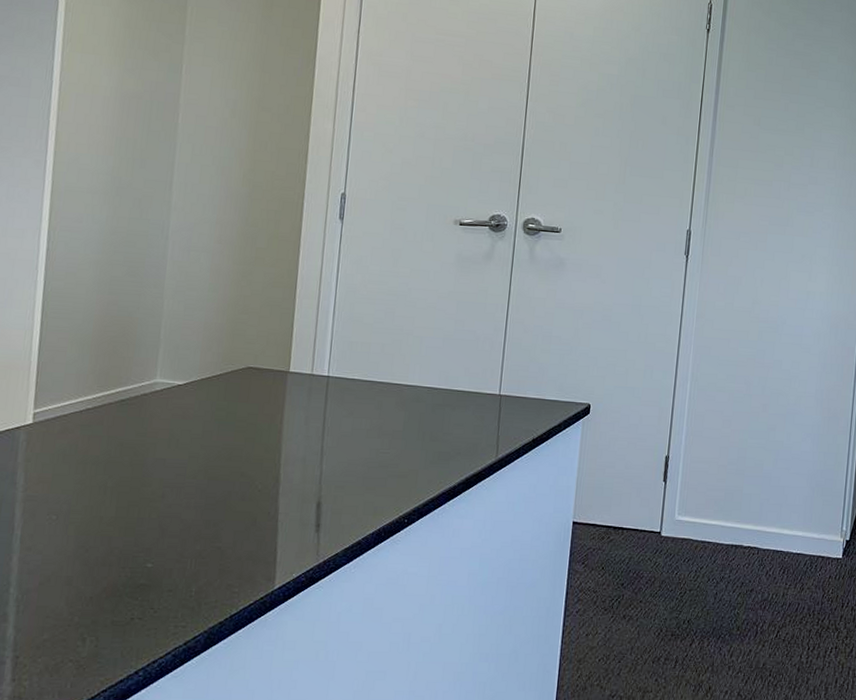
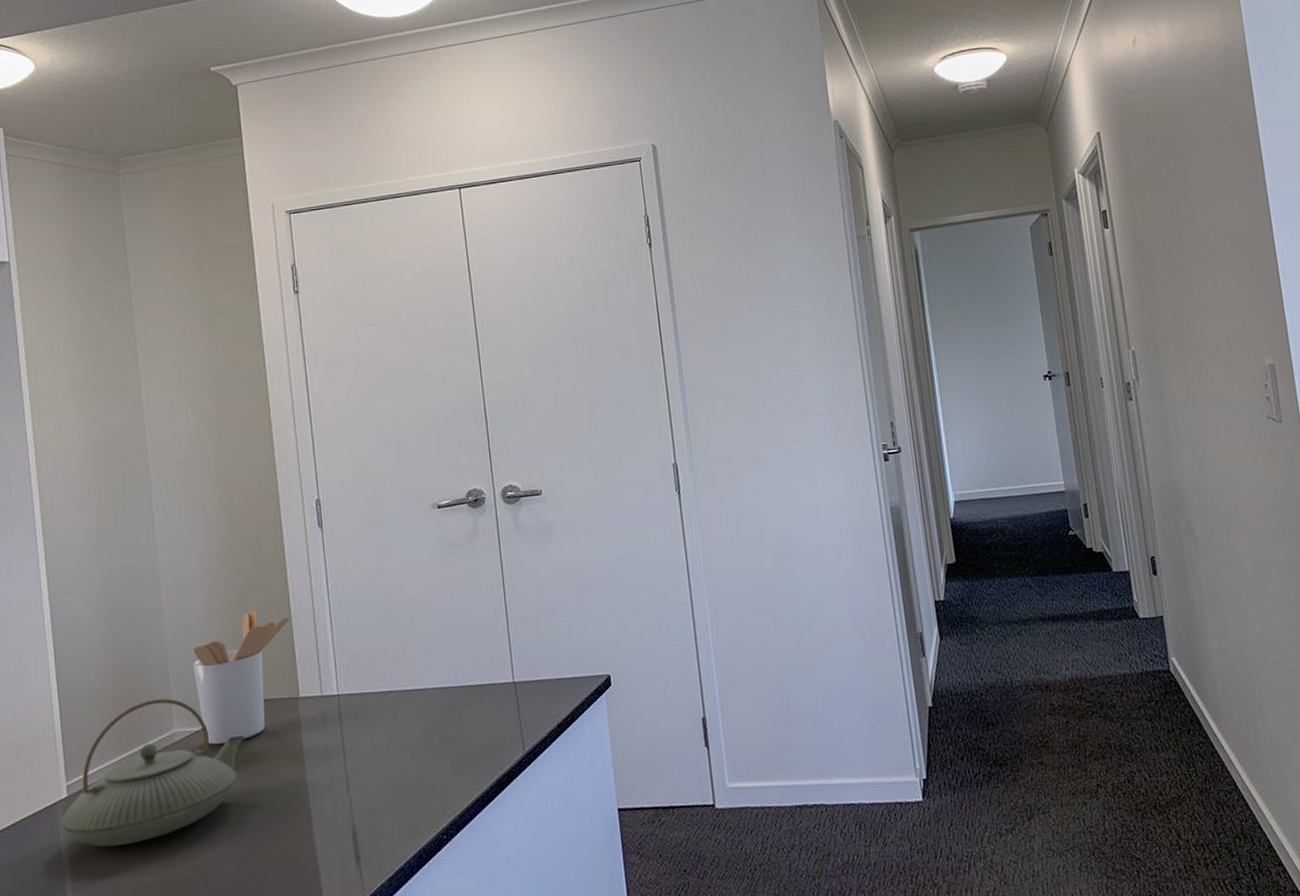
teapot: none [21,347,228,478] -> present [61,698,245,847]
utensil holder: none [186,282,294,401] -> present [192,609,290,745]

